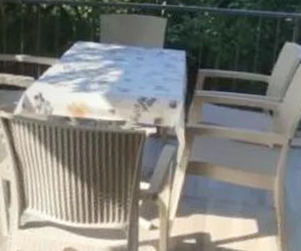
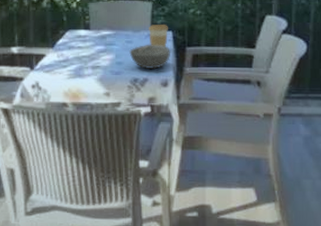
bowl: none [139,62,182,89] -> present [129,44,170,69]
coffee cup: none [160,42,182,66] -> present [149,24,168,46]

